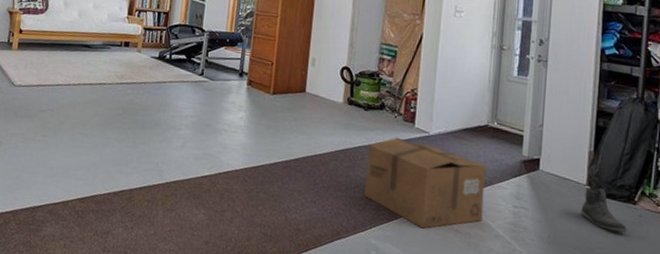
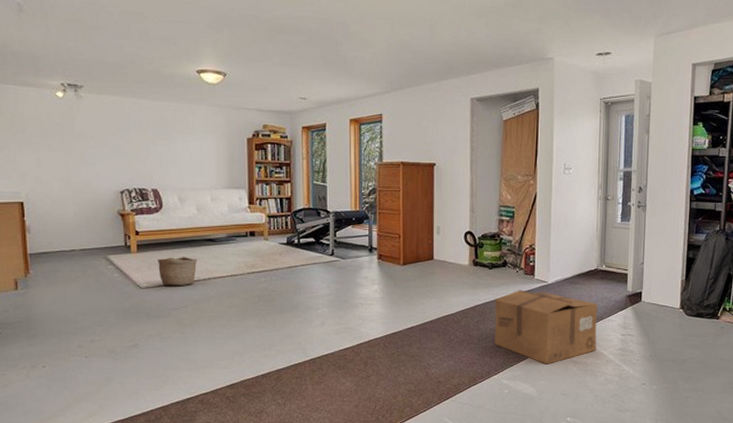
basket: none [33,58,72,88] -> present [158,257,198,287]
boot: present [581,188,628,233] -> none [676,310,713,343]

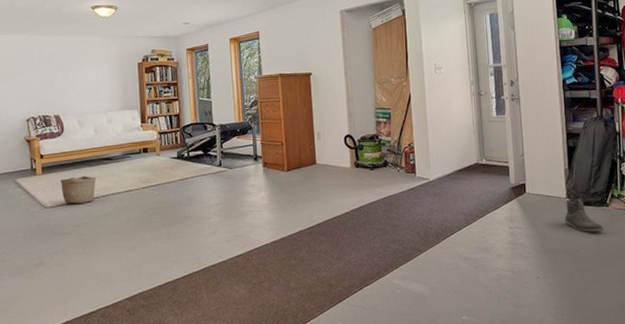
cardboard box: present [494,289,598,365] -> none [379,188,485,262]
boot: none [676,310,713,343] -> present [565,198,605,232]

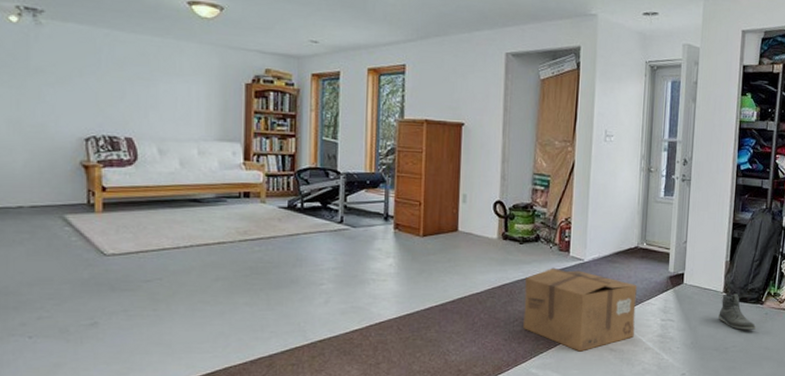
basket: present [60,176,97,205] -> none [128,219,179,254]
cardboard box: none [379,188,485,262] -> present [523,267,637,352]

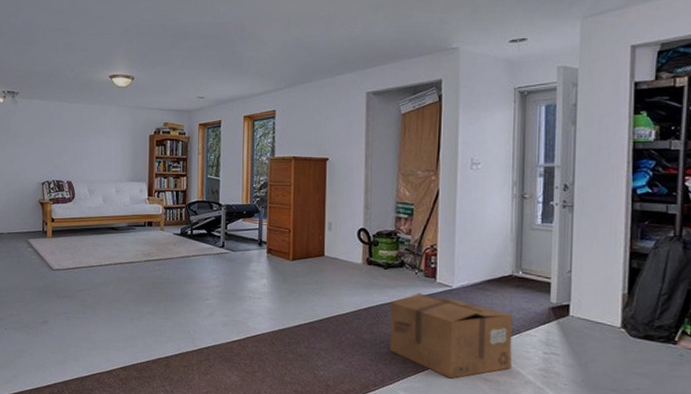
boot: present [718,294,757,330] -> none [616,330,669,373]

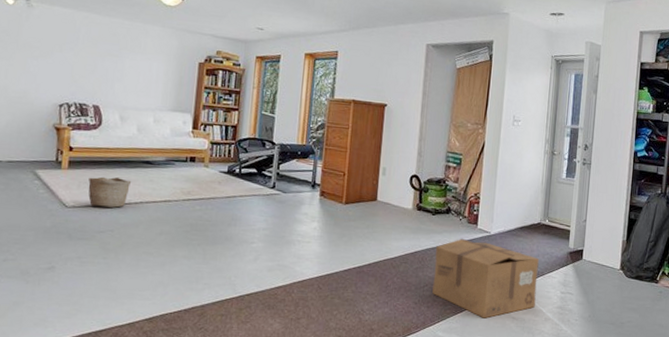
basket: none [68,243,102,270] -> present [88,176,132,208]

